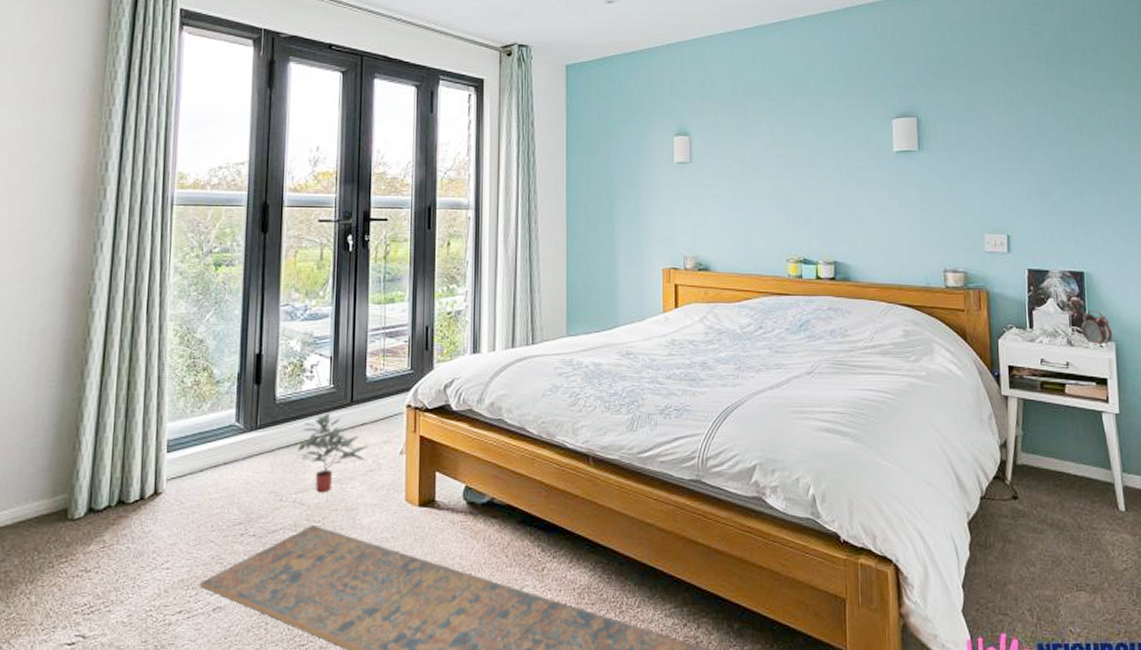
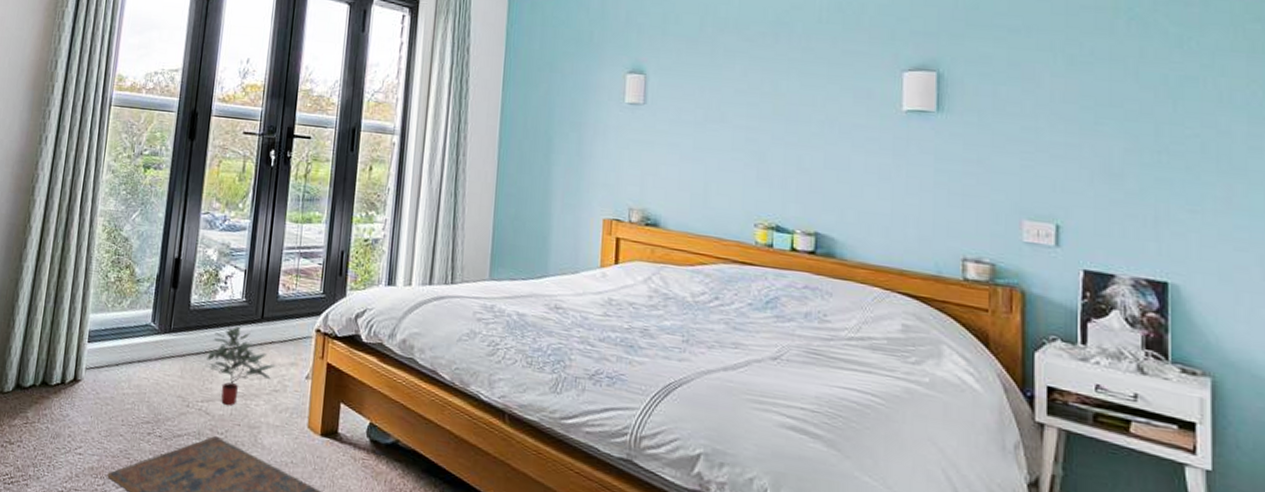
alarm clock: present [1081,311,1112,347] -> none [1159,332,1207,381]

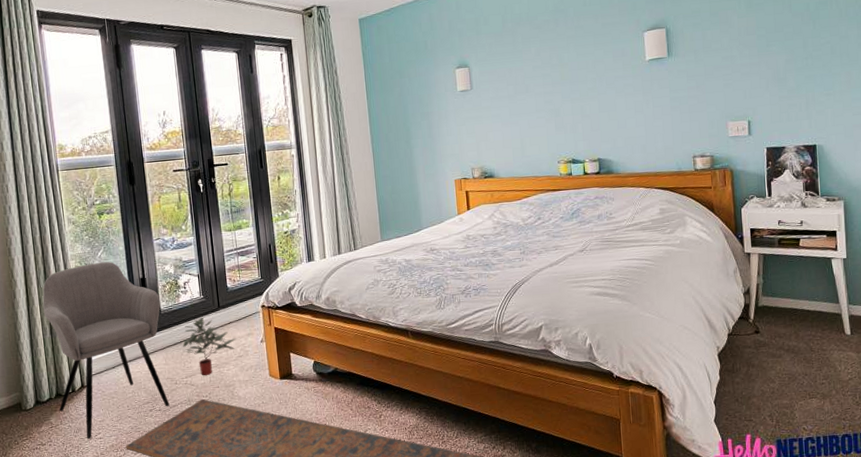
armchair: none [40,225,192,451] -> present [42,261,170,439]

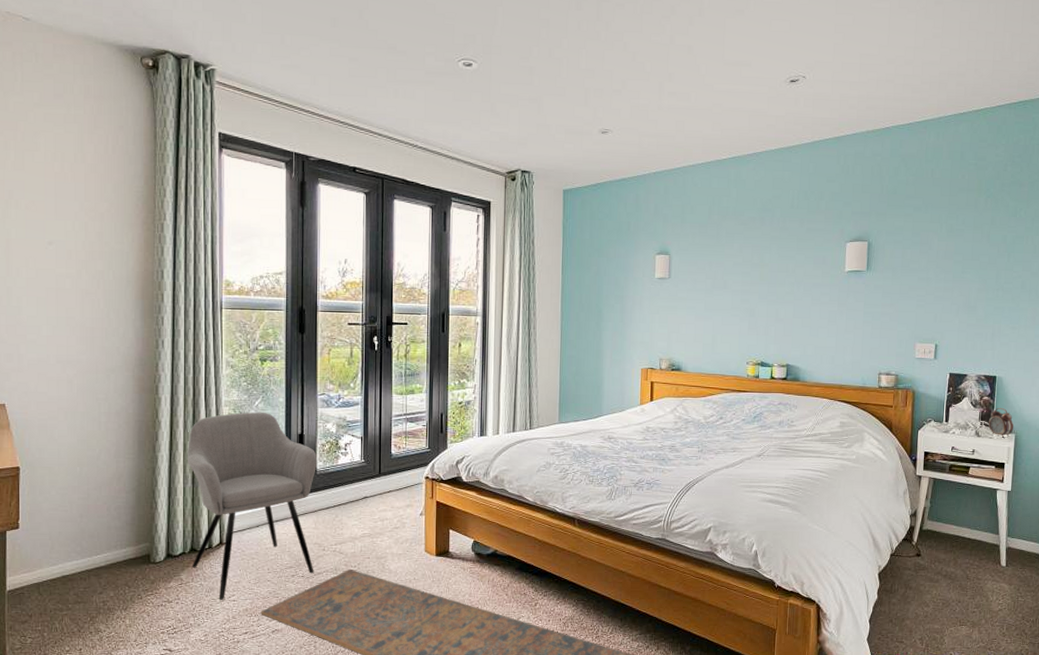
potted plant: present [182,317,237,375] -> none [336,482,395,544]
alarm clock: none [813,176,841,206] -> present [988,408,1014,438]

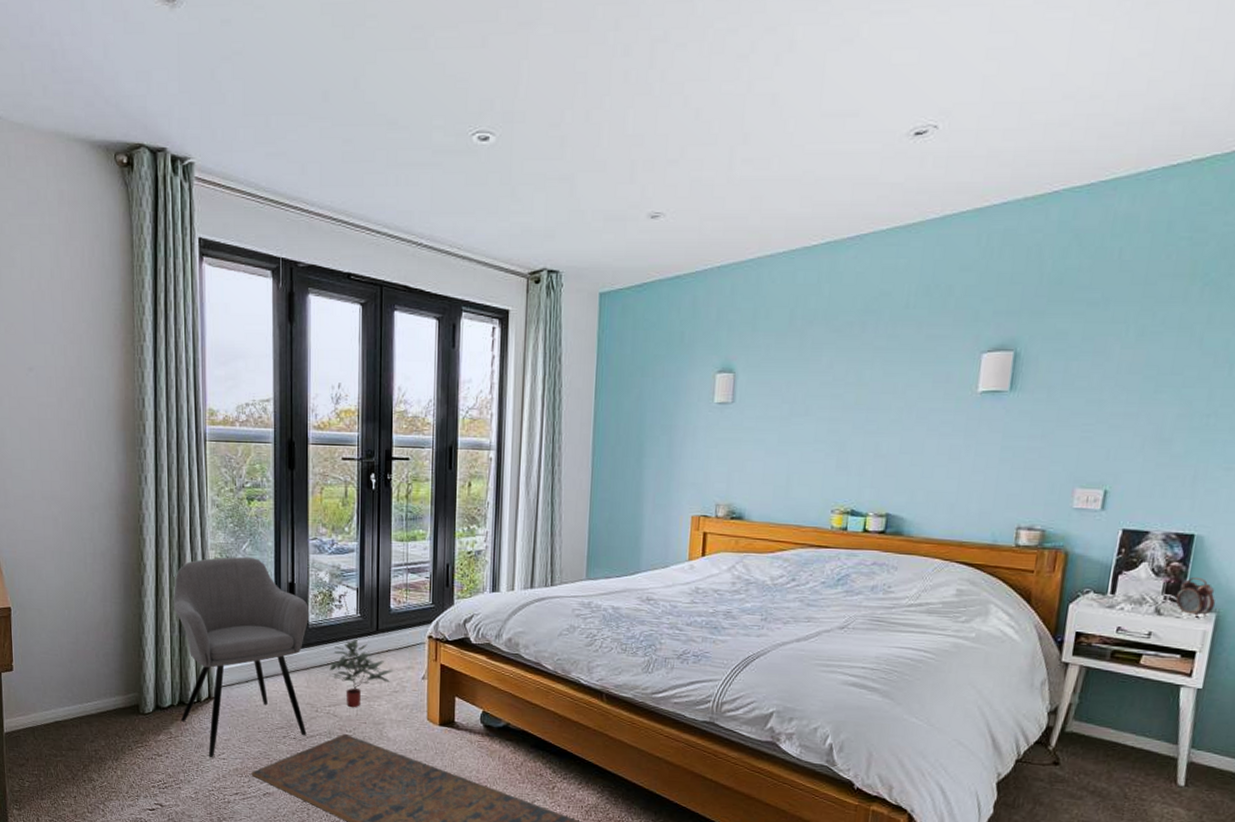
potted plant: none [336,482,395,544] -> present [329,639,394,707]

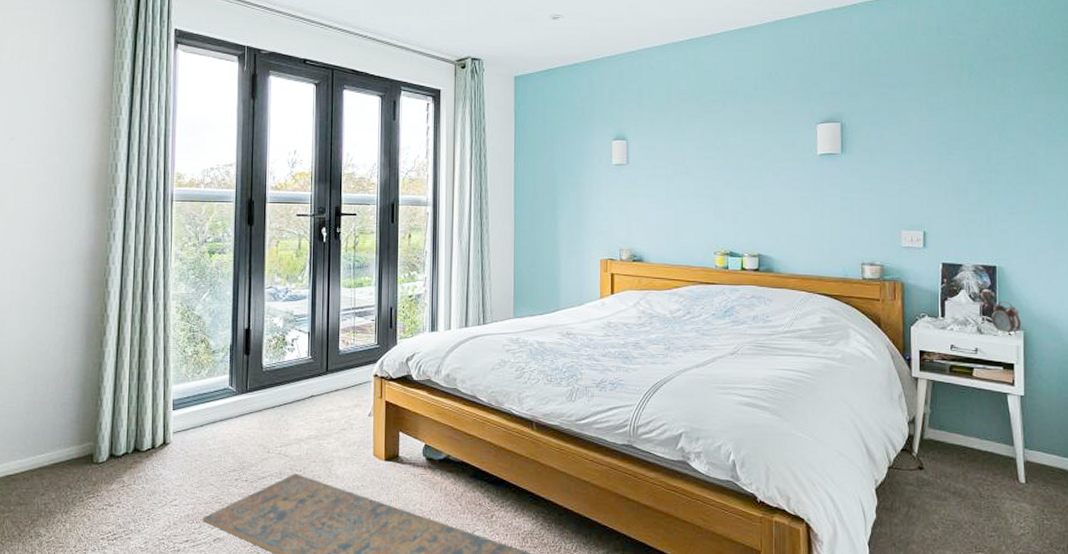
armchair: present [173,556,308,757] -> none [133,305,263,504]
potted plant: present [329,639,394,707] -> none [281,380,342,446]

